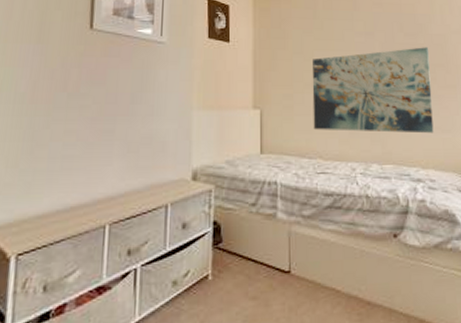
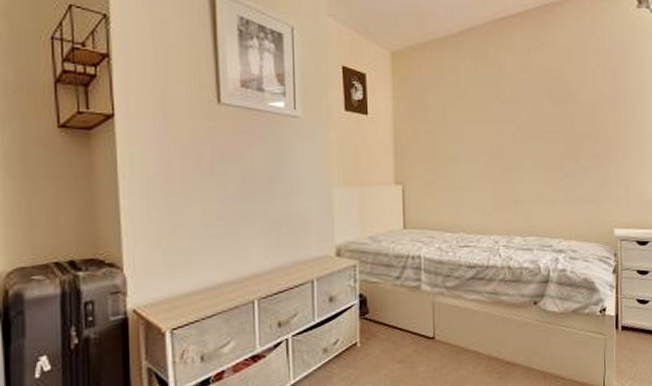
wall art: present [312,47,434,134] -> none [455,116,579,206]

